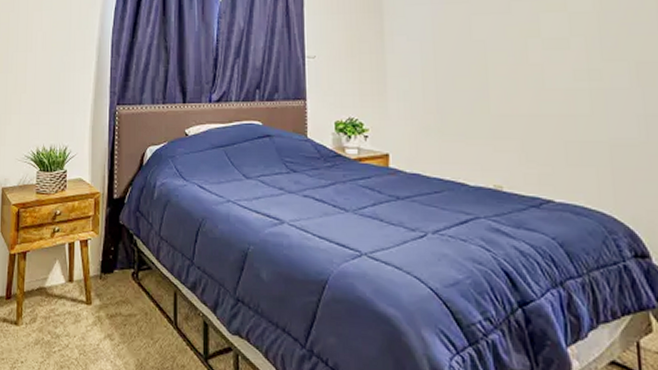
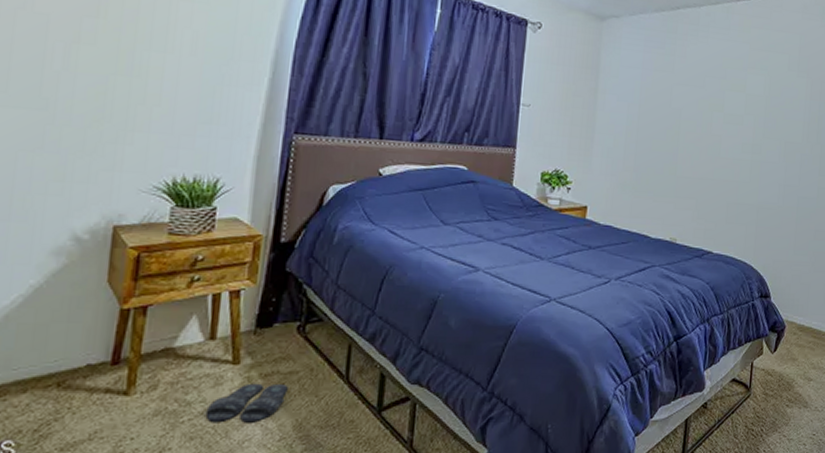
slippers: none [70,322,129,359] -> present [205,383,288,423]

